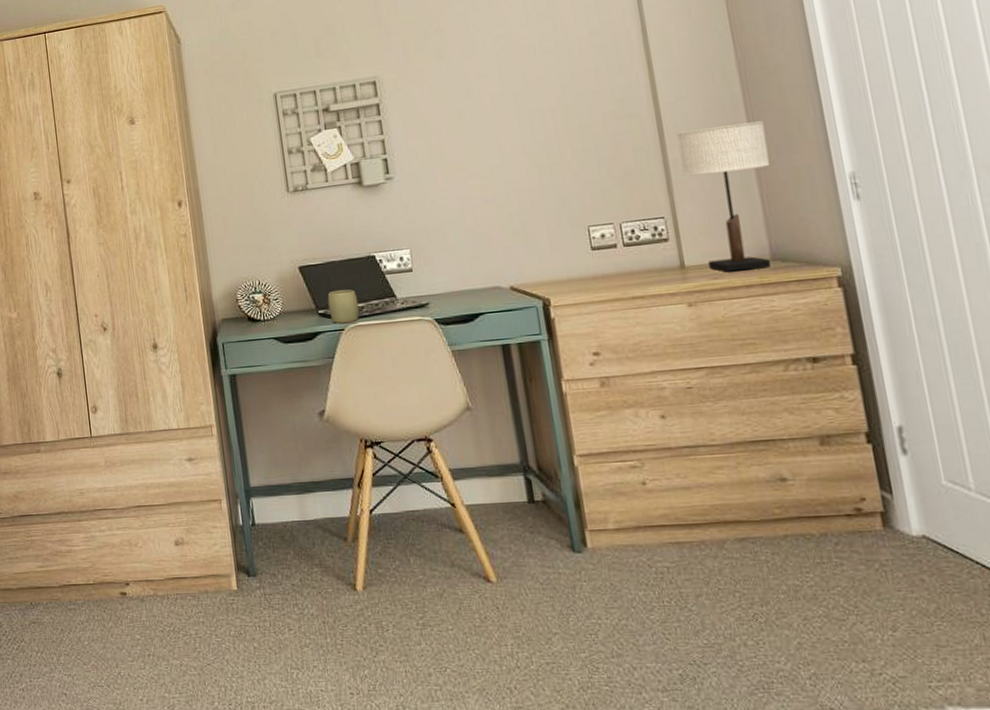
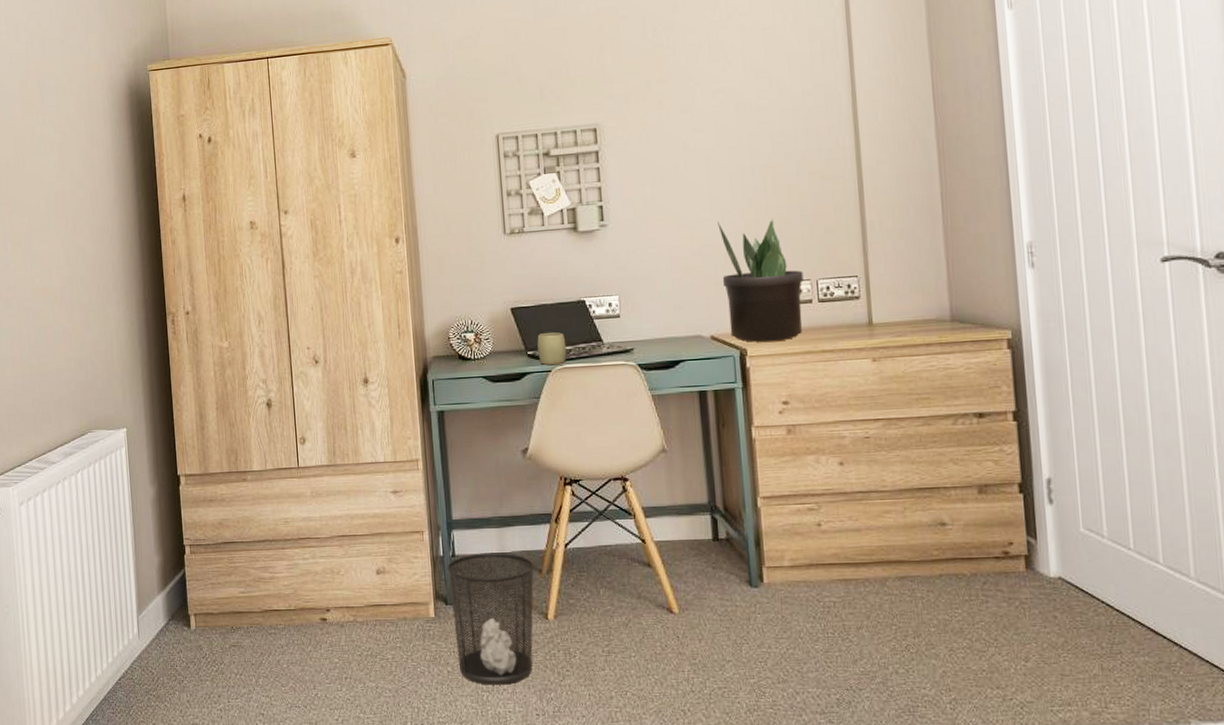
waste bin: none [246,520,344,662] -> present [446,553,535,685]
planter: none [509,162,608,292] -> present [718,219,804,342]
table lamp: present [676,121,771,273] -> none [874,188,958,331]

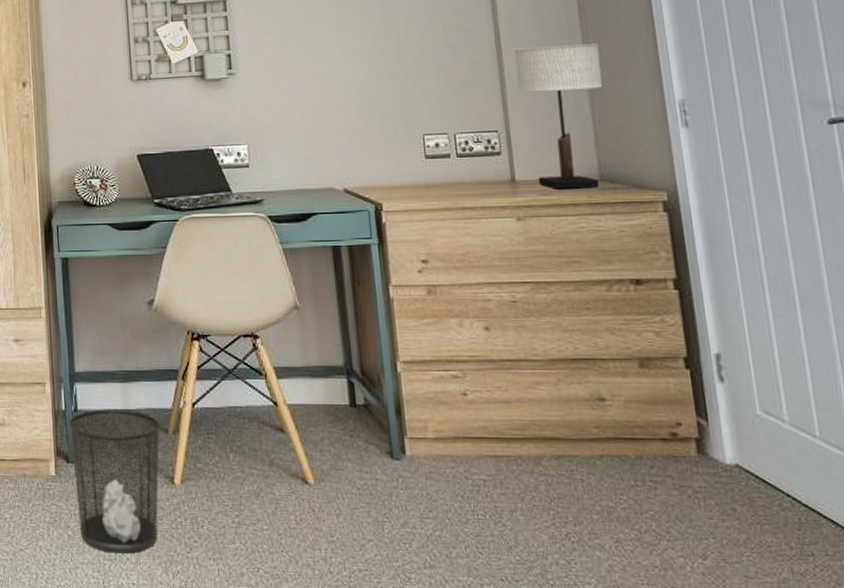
mug: present [537,332,567,365] -> none [164,181,194,213]
planter: present [718,219,804,342] -> none [349,70,441,197]
table lamp: none [874,188,958,331] -> present [513,43,604,190]

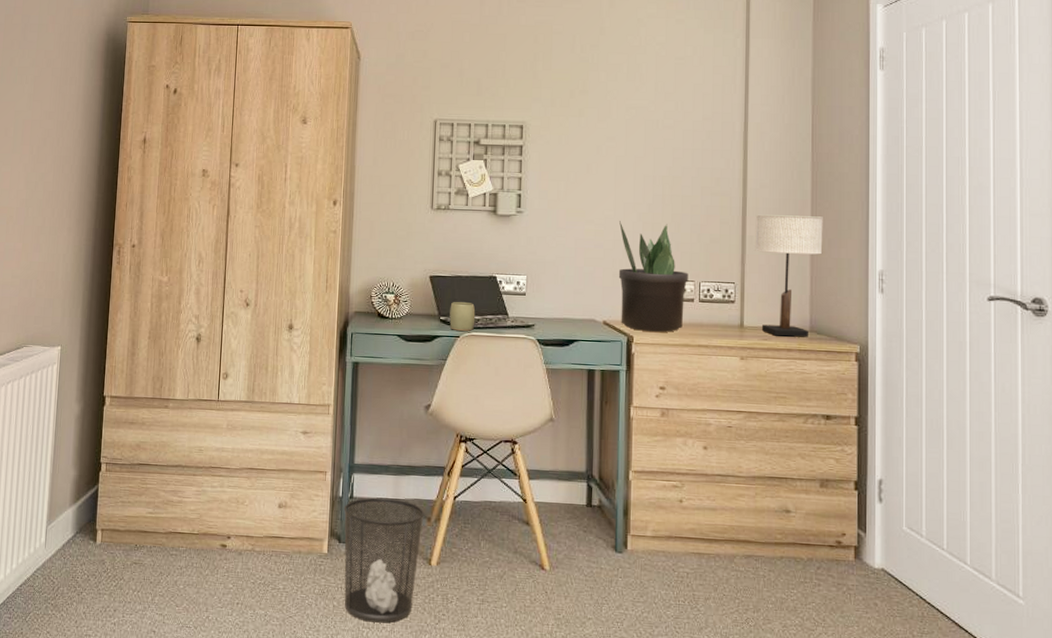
mug: none [164,181,194,213] -> present [449,302,476,331]
planter: none [349,70,441,197] -> present [618,221,688,332]

